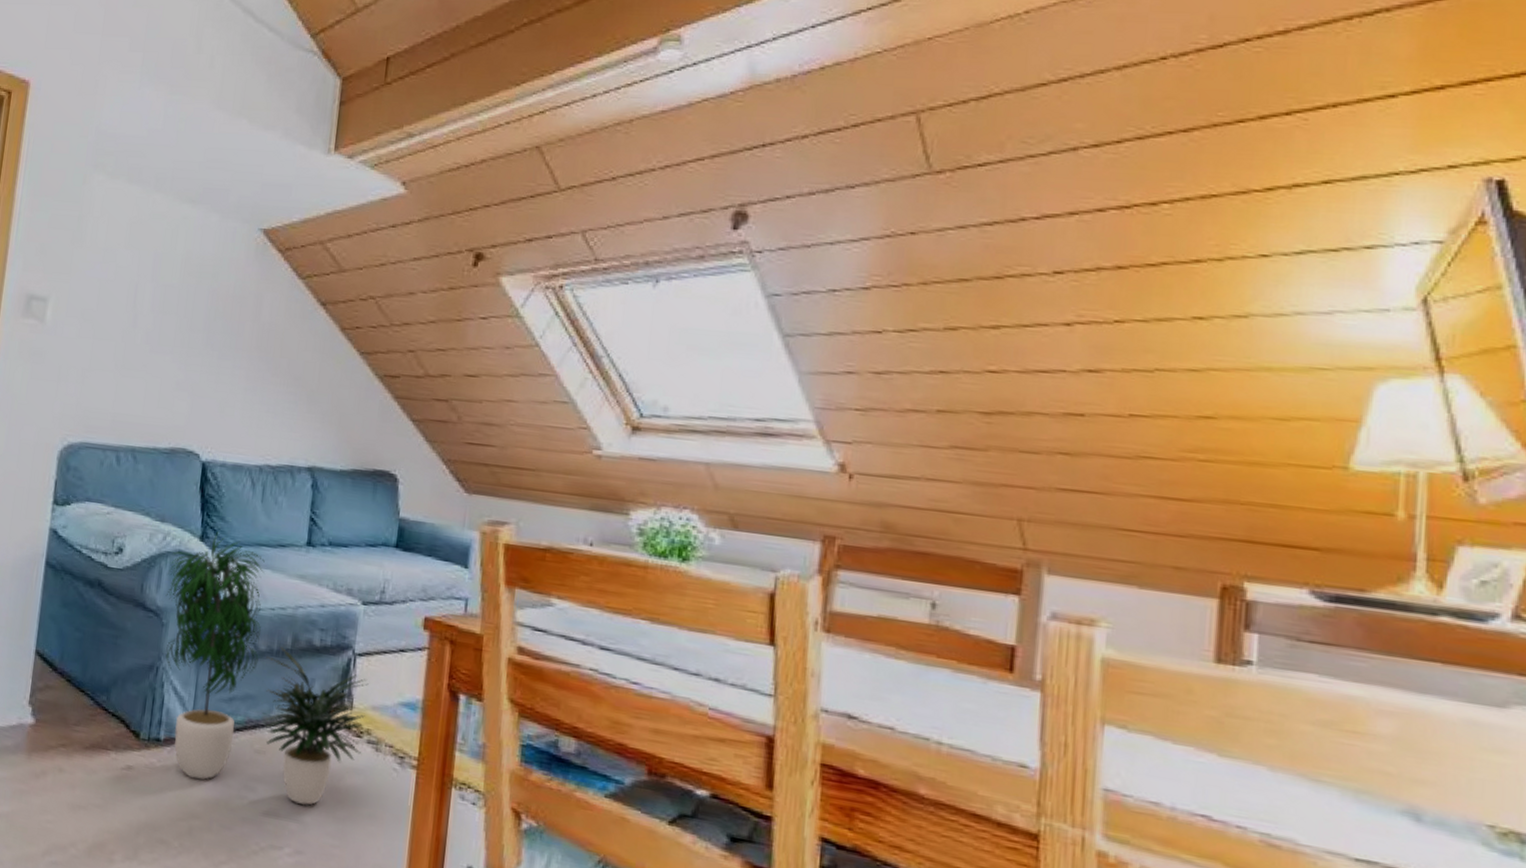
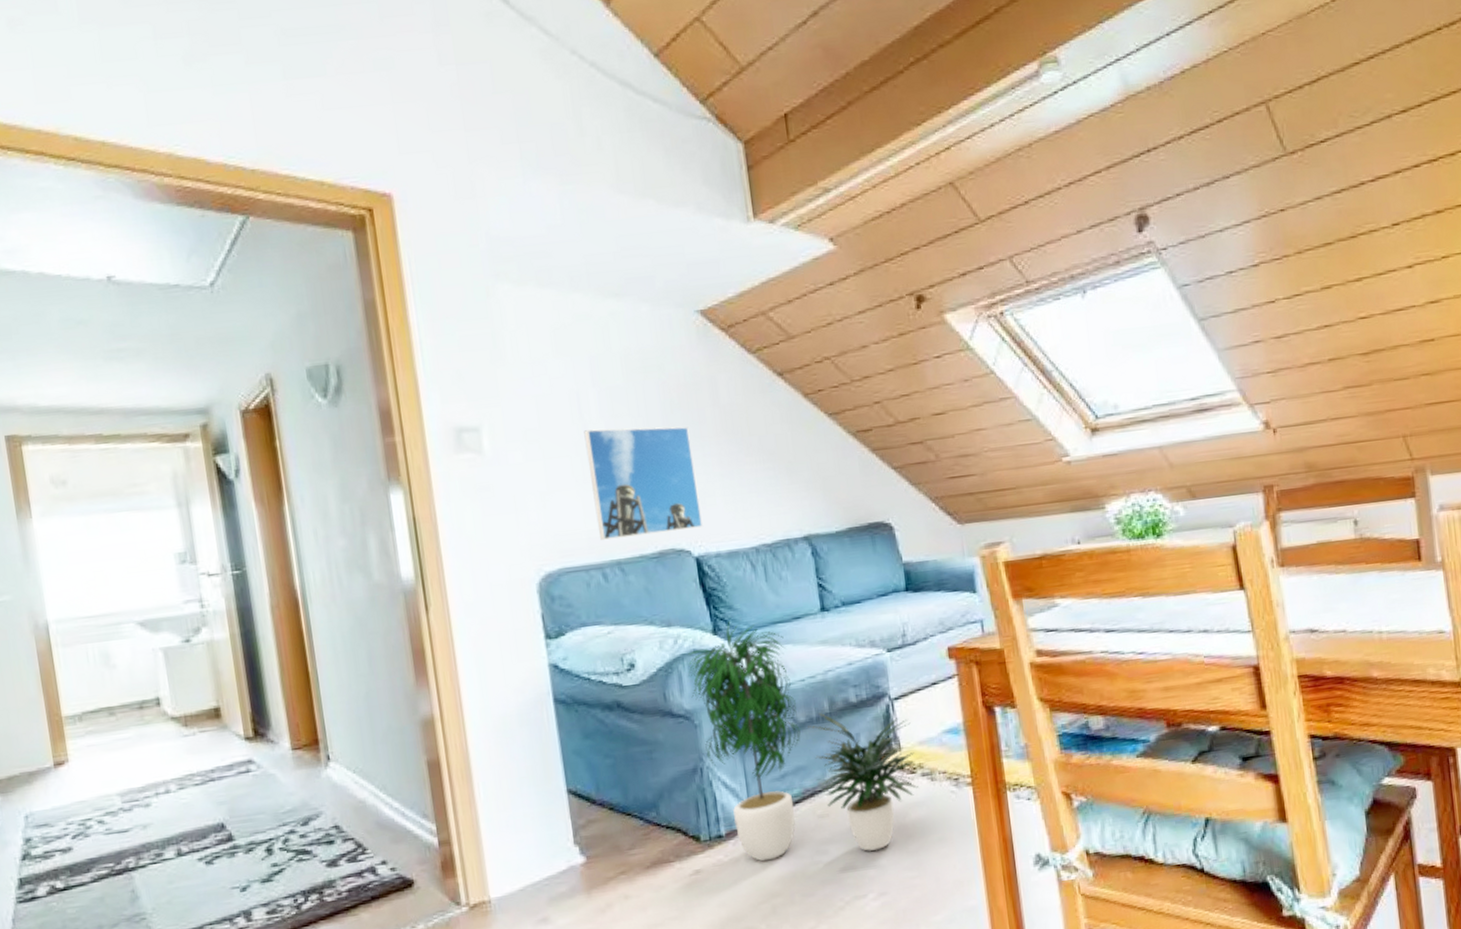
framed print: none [123,320,226,435] -> present [584,426,702,540]

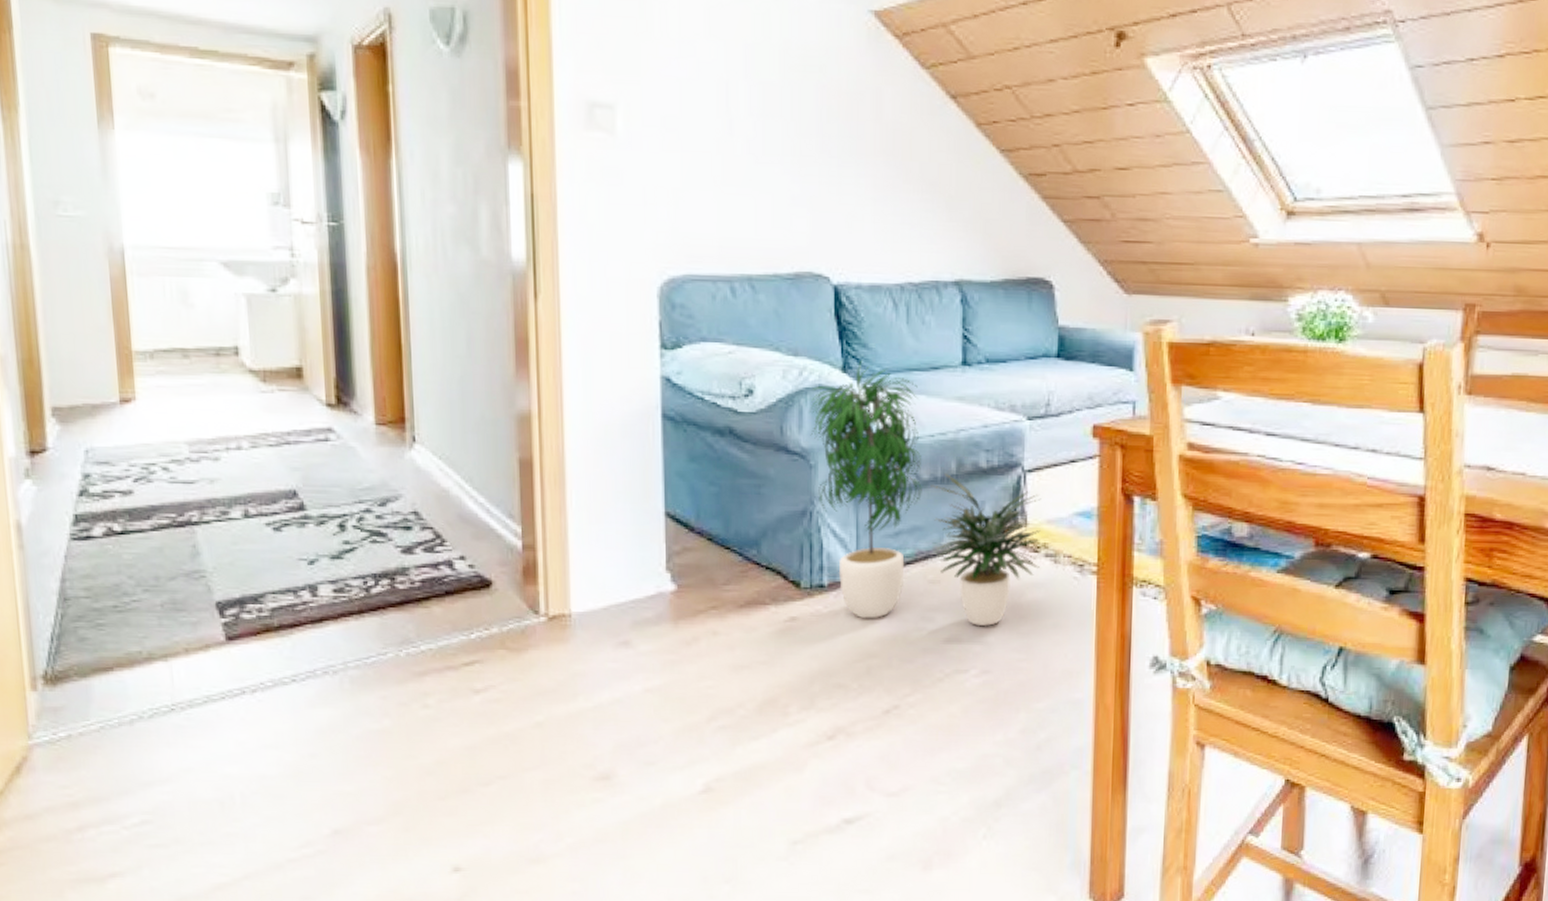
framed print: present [584,426,702,540] -> none [729,126,846,254]

